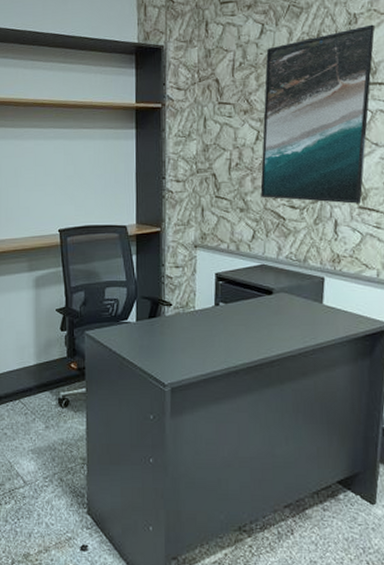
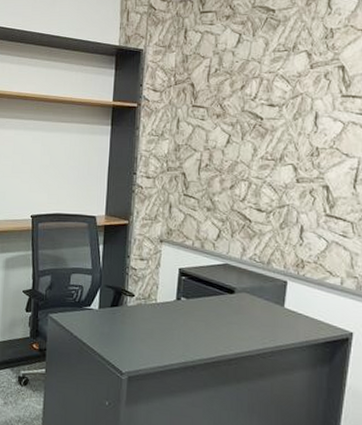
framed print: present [260,24,375,204] -> none [228,39,350,211]

